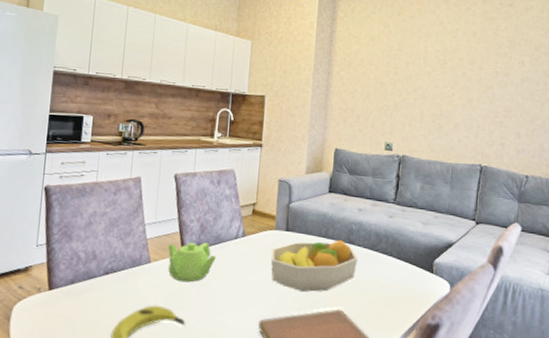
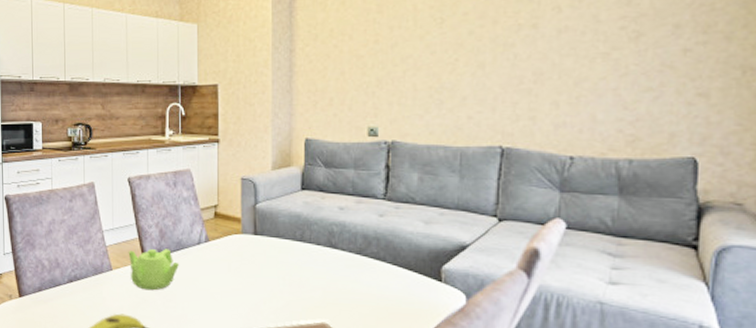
fruit bowl: present [270,239,359,292] -> none [239,243,343,302]

